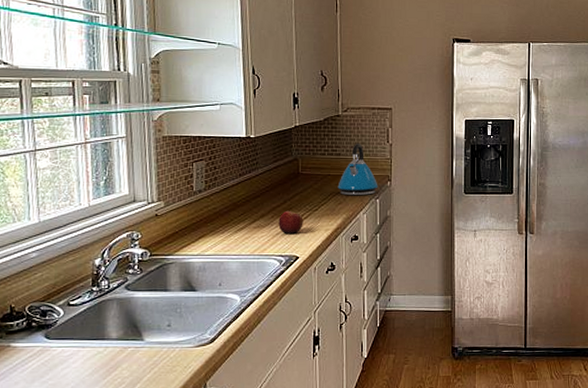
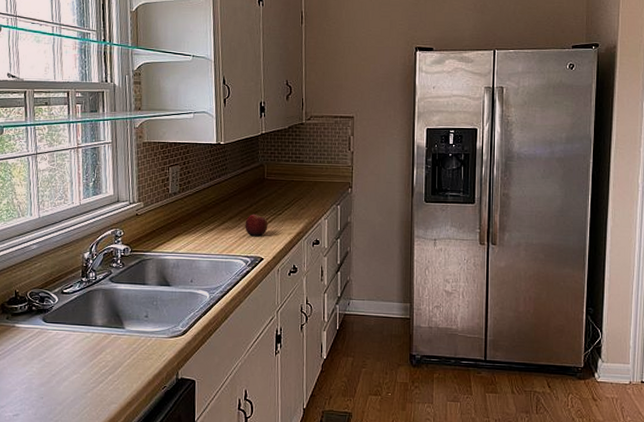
kettle: present [337,143,378,196] -> none [300,150,340,202]

